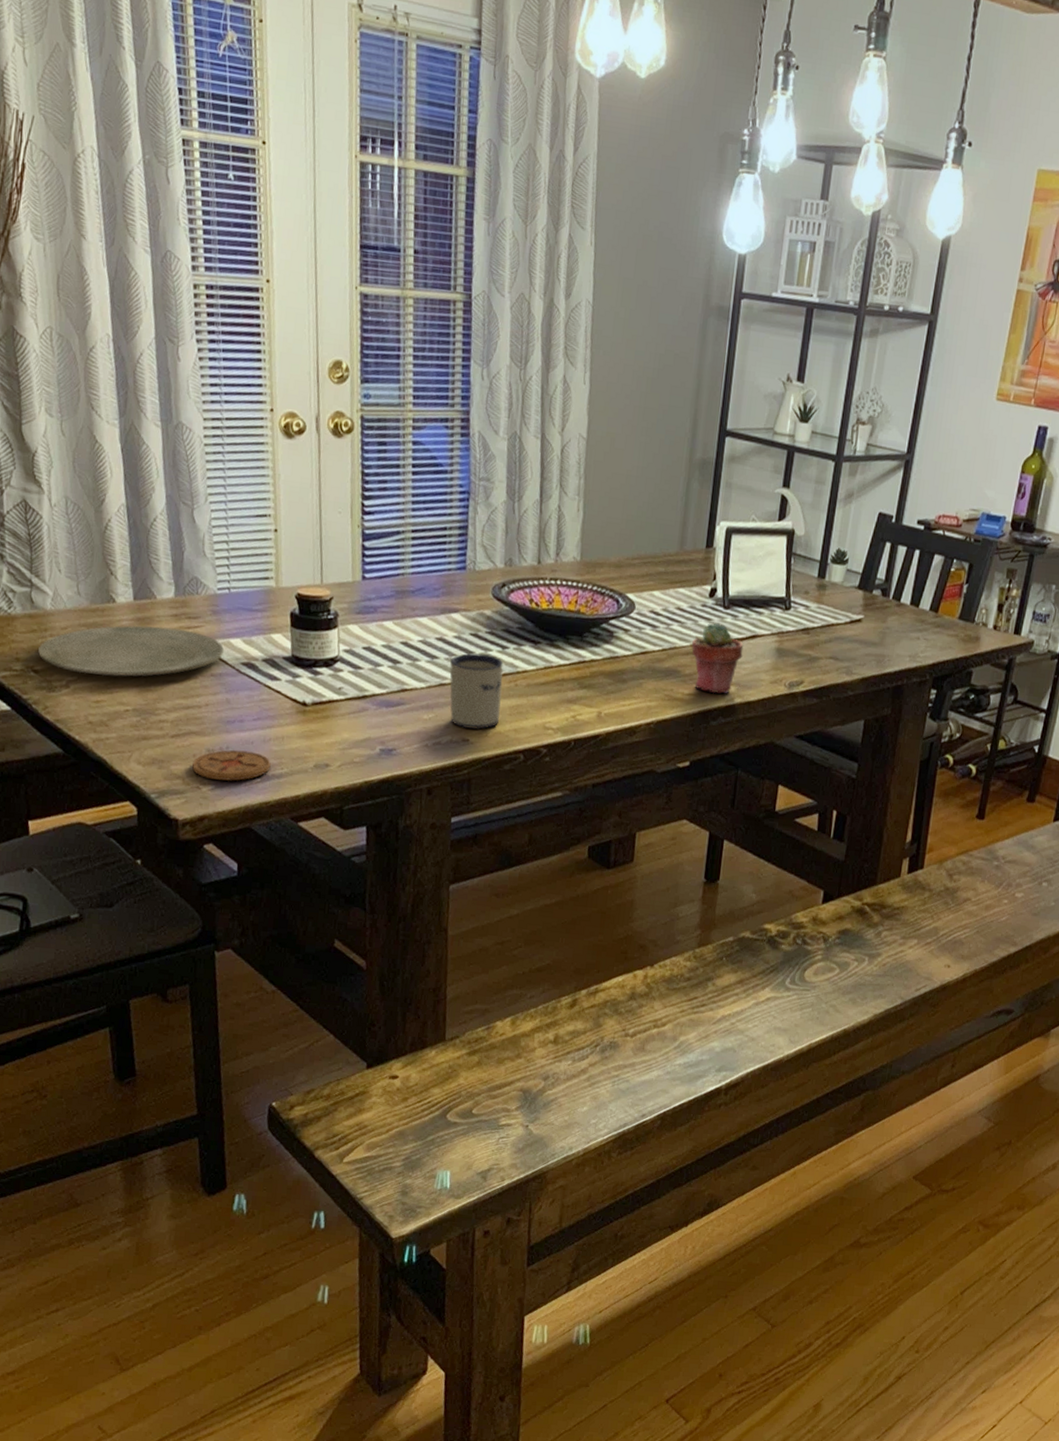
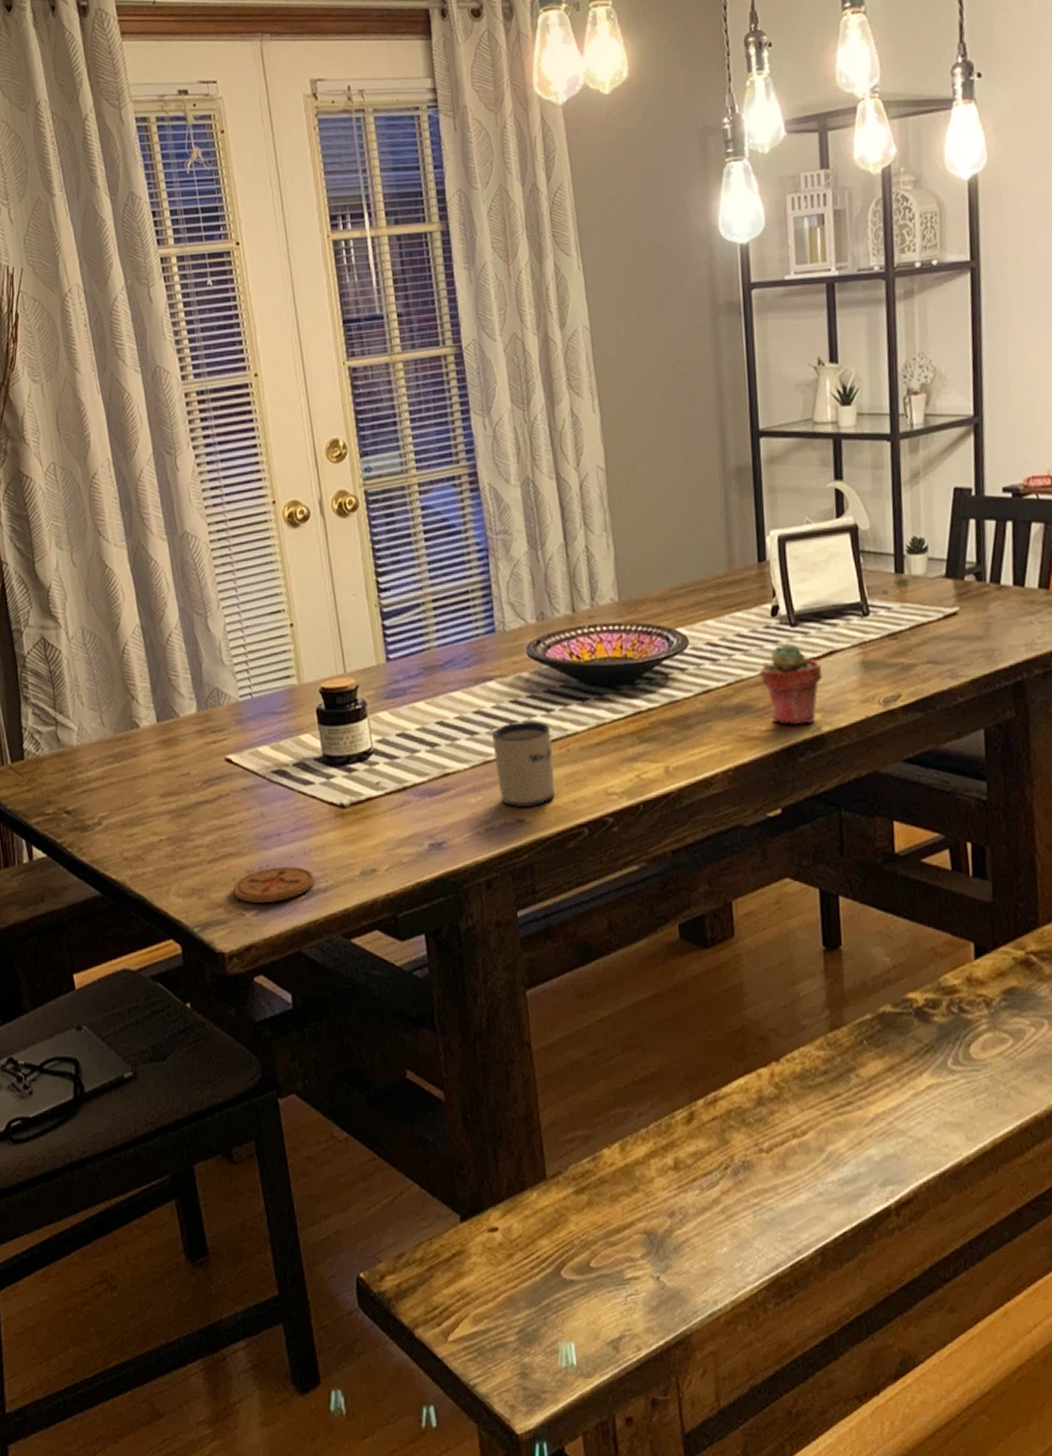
plate: present [38,625,224,677] -> none [69,745,252,808]

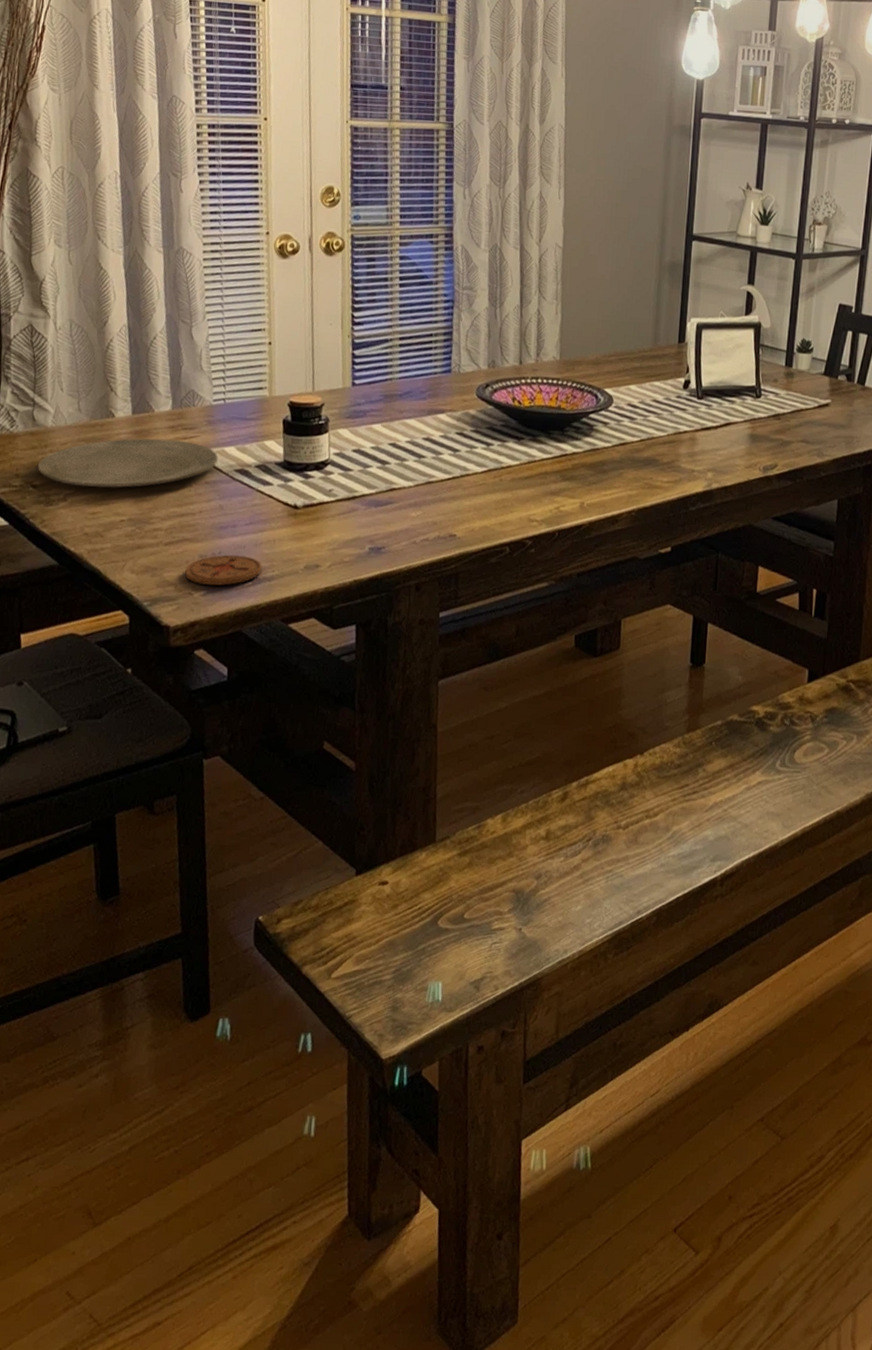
plate: none [69,745,252,808] -> present [38,437,218,488]
mug: present [492,721,555,807] -> none [436,451,488,525]
potted succulent: present [761,644,822,726] -> none [668,412,718,480]

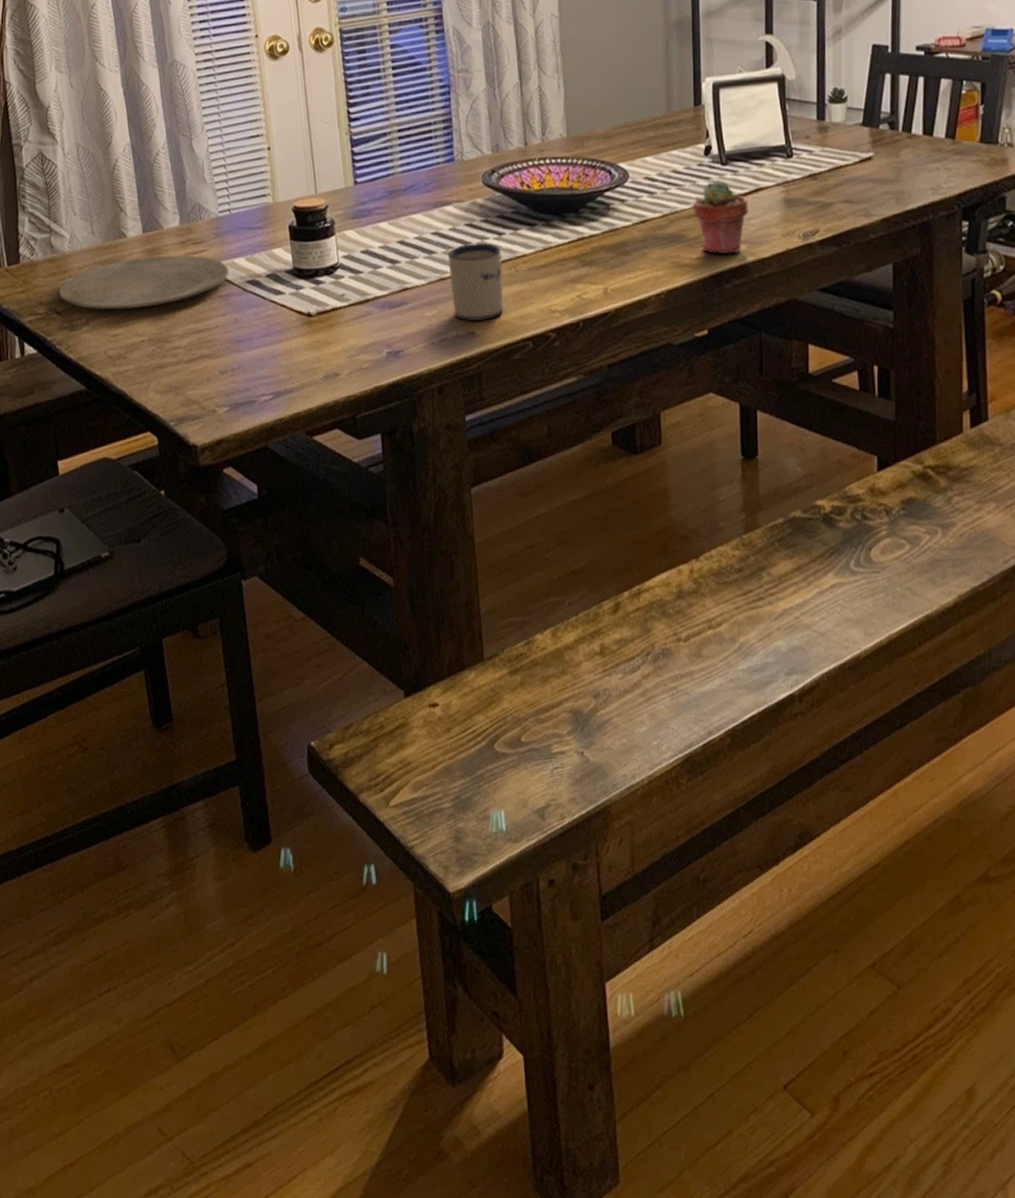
coaster: present [184,554,262,586] -> none [206,368,282,401]
mug: none [436,451,488,525] -> present [448,243,504,321]
potted succulent: none [668,412,718,480] -> present [693,181,749,255]

